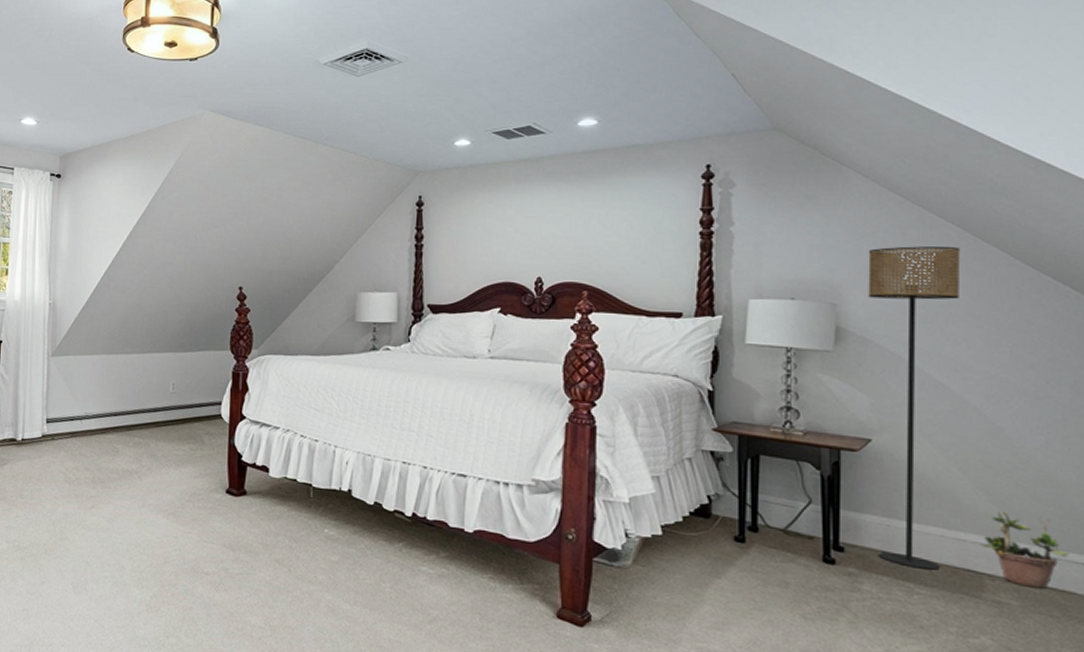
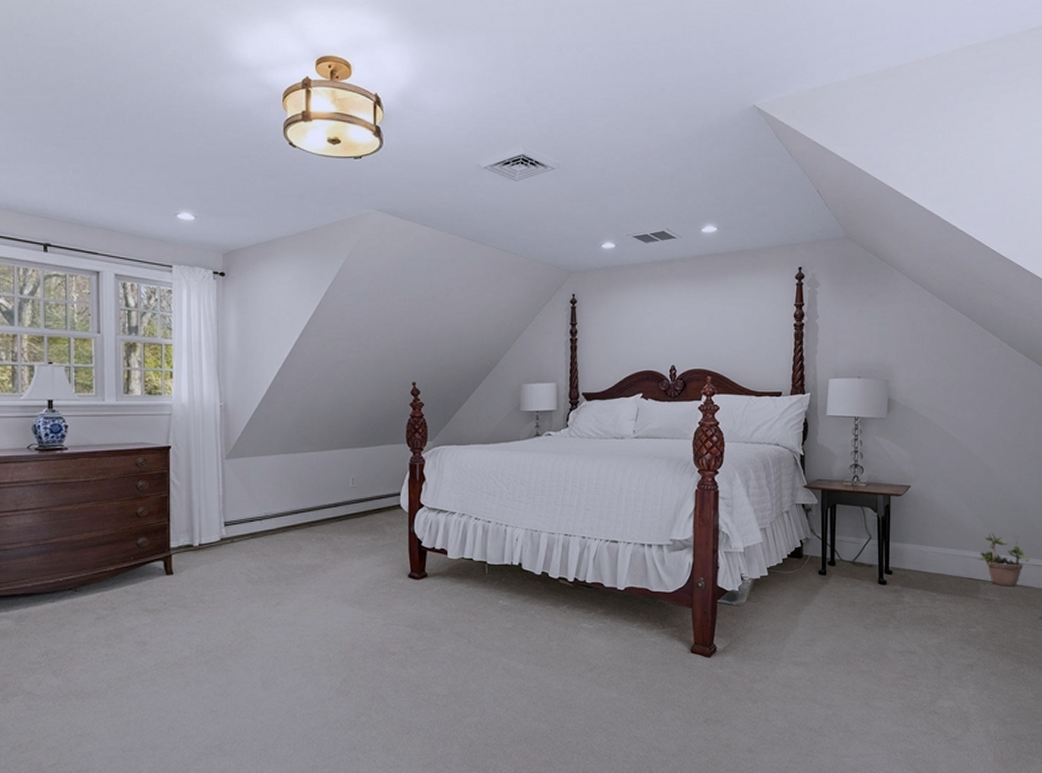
floor lamp: present [868,246,961,570] -> none [910,333,969,581]

